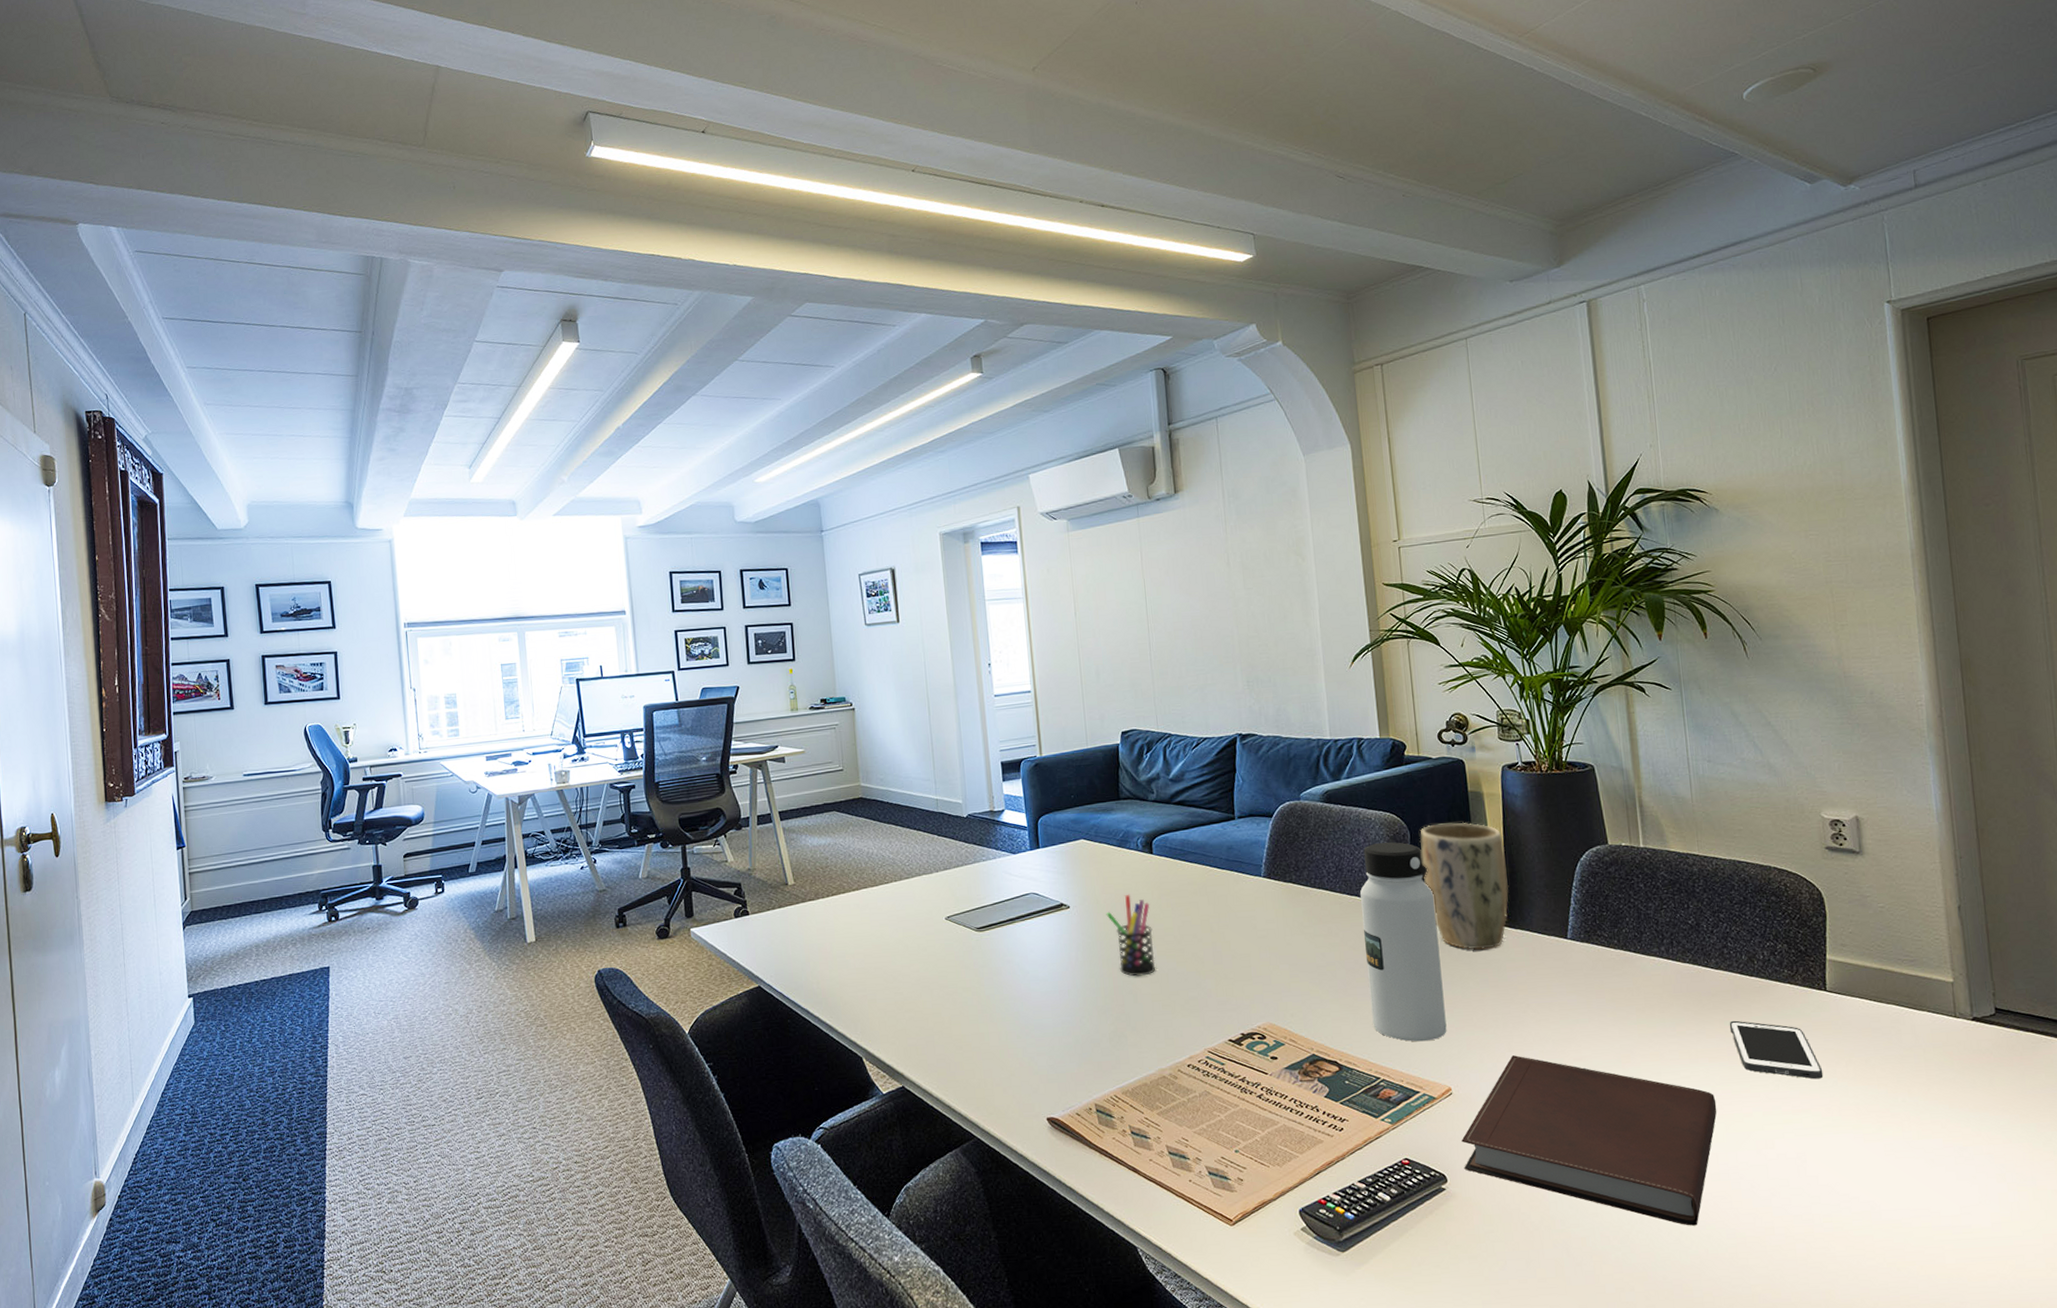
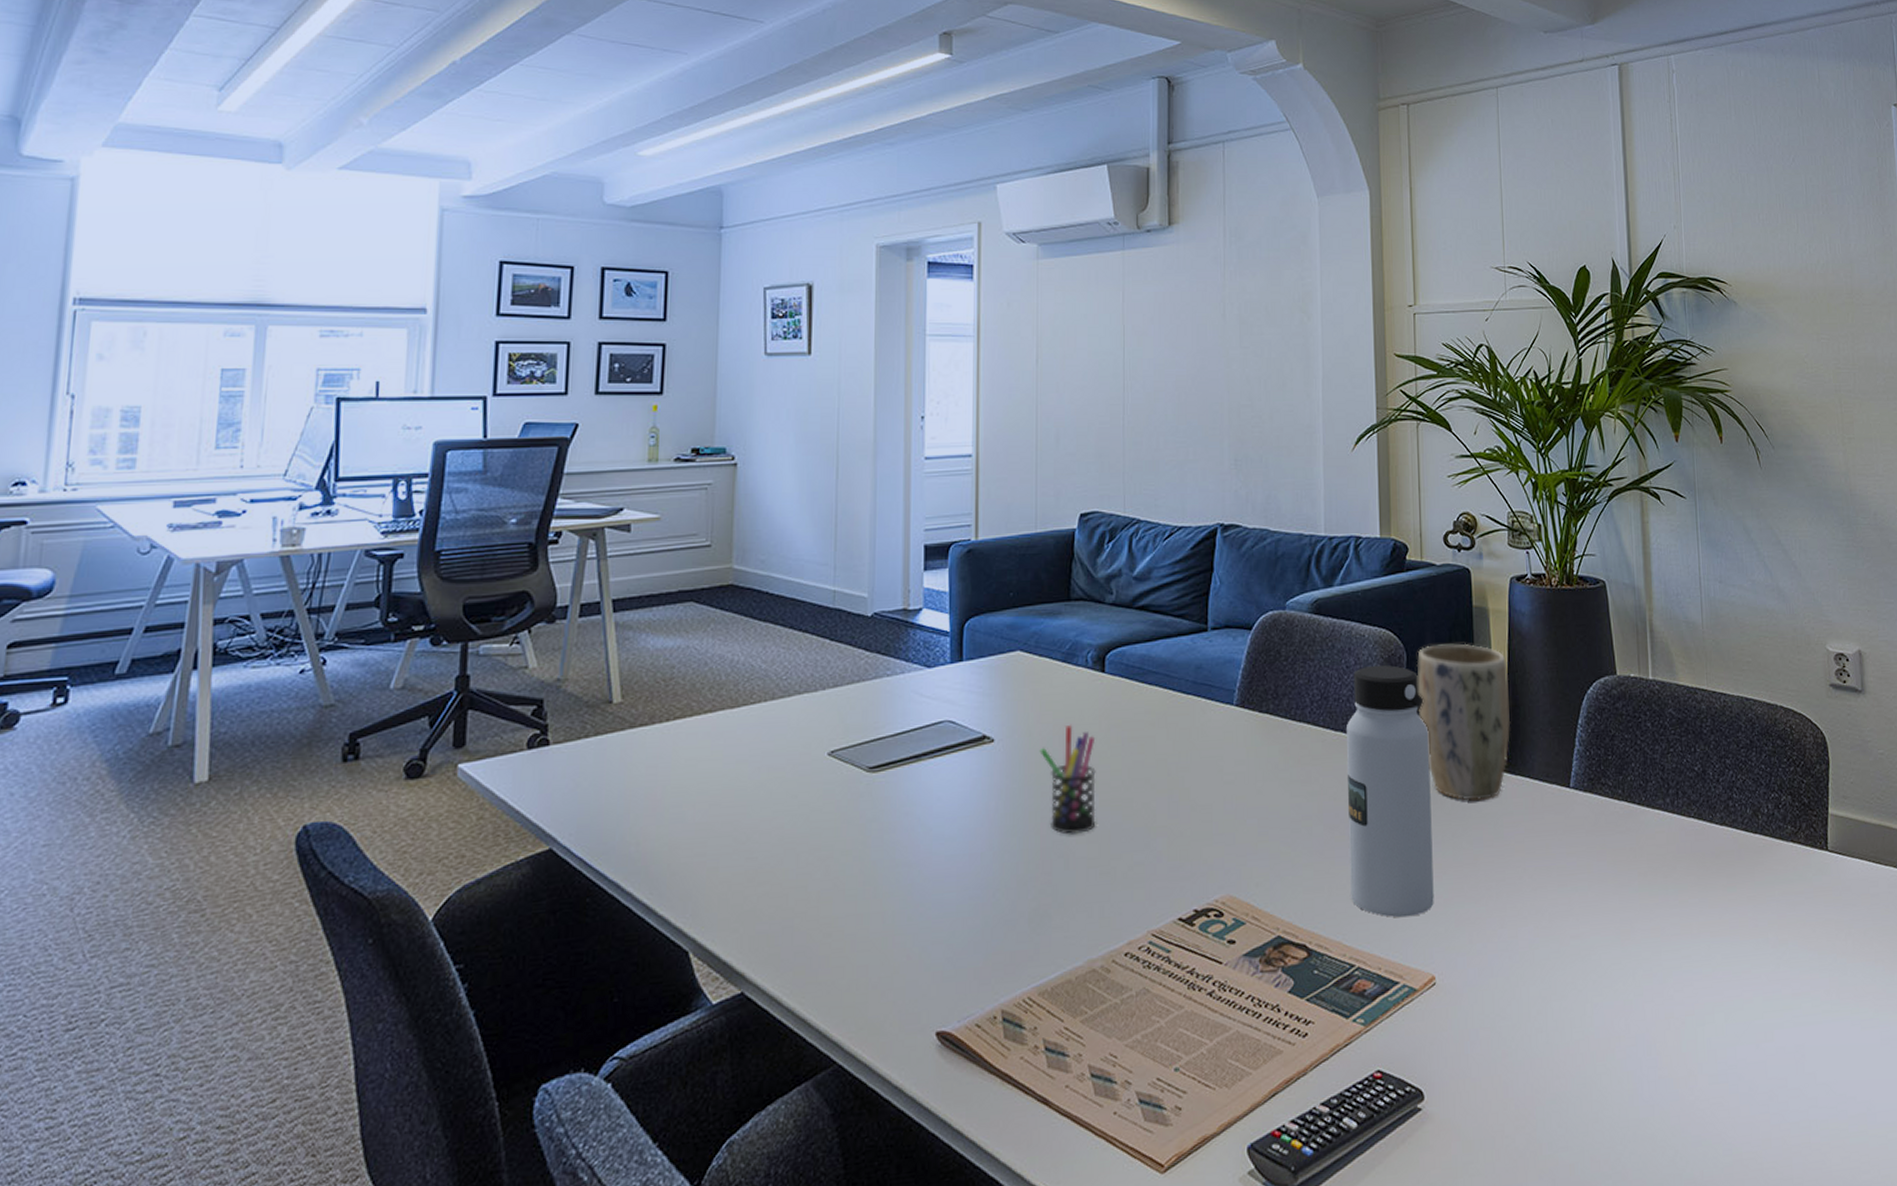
notebook: present [1461,1055,1717,1226] -> none [1443,933,1717,1143]
cell phone: present [1729,1020,1824,1079] -> none [1732,886,1823,956]

